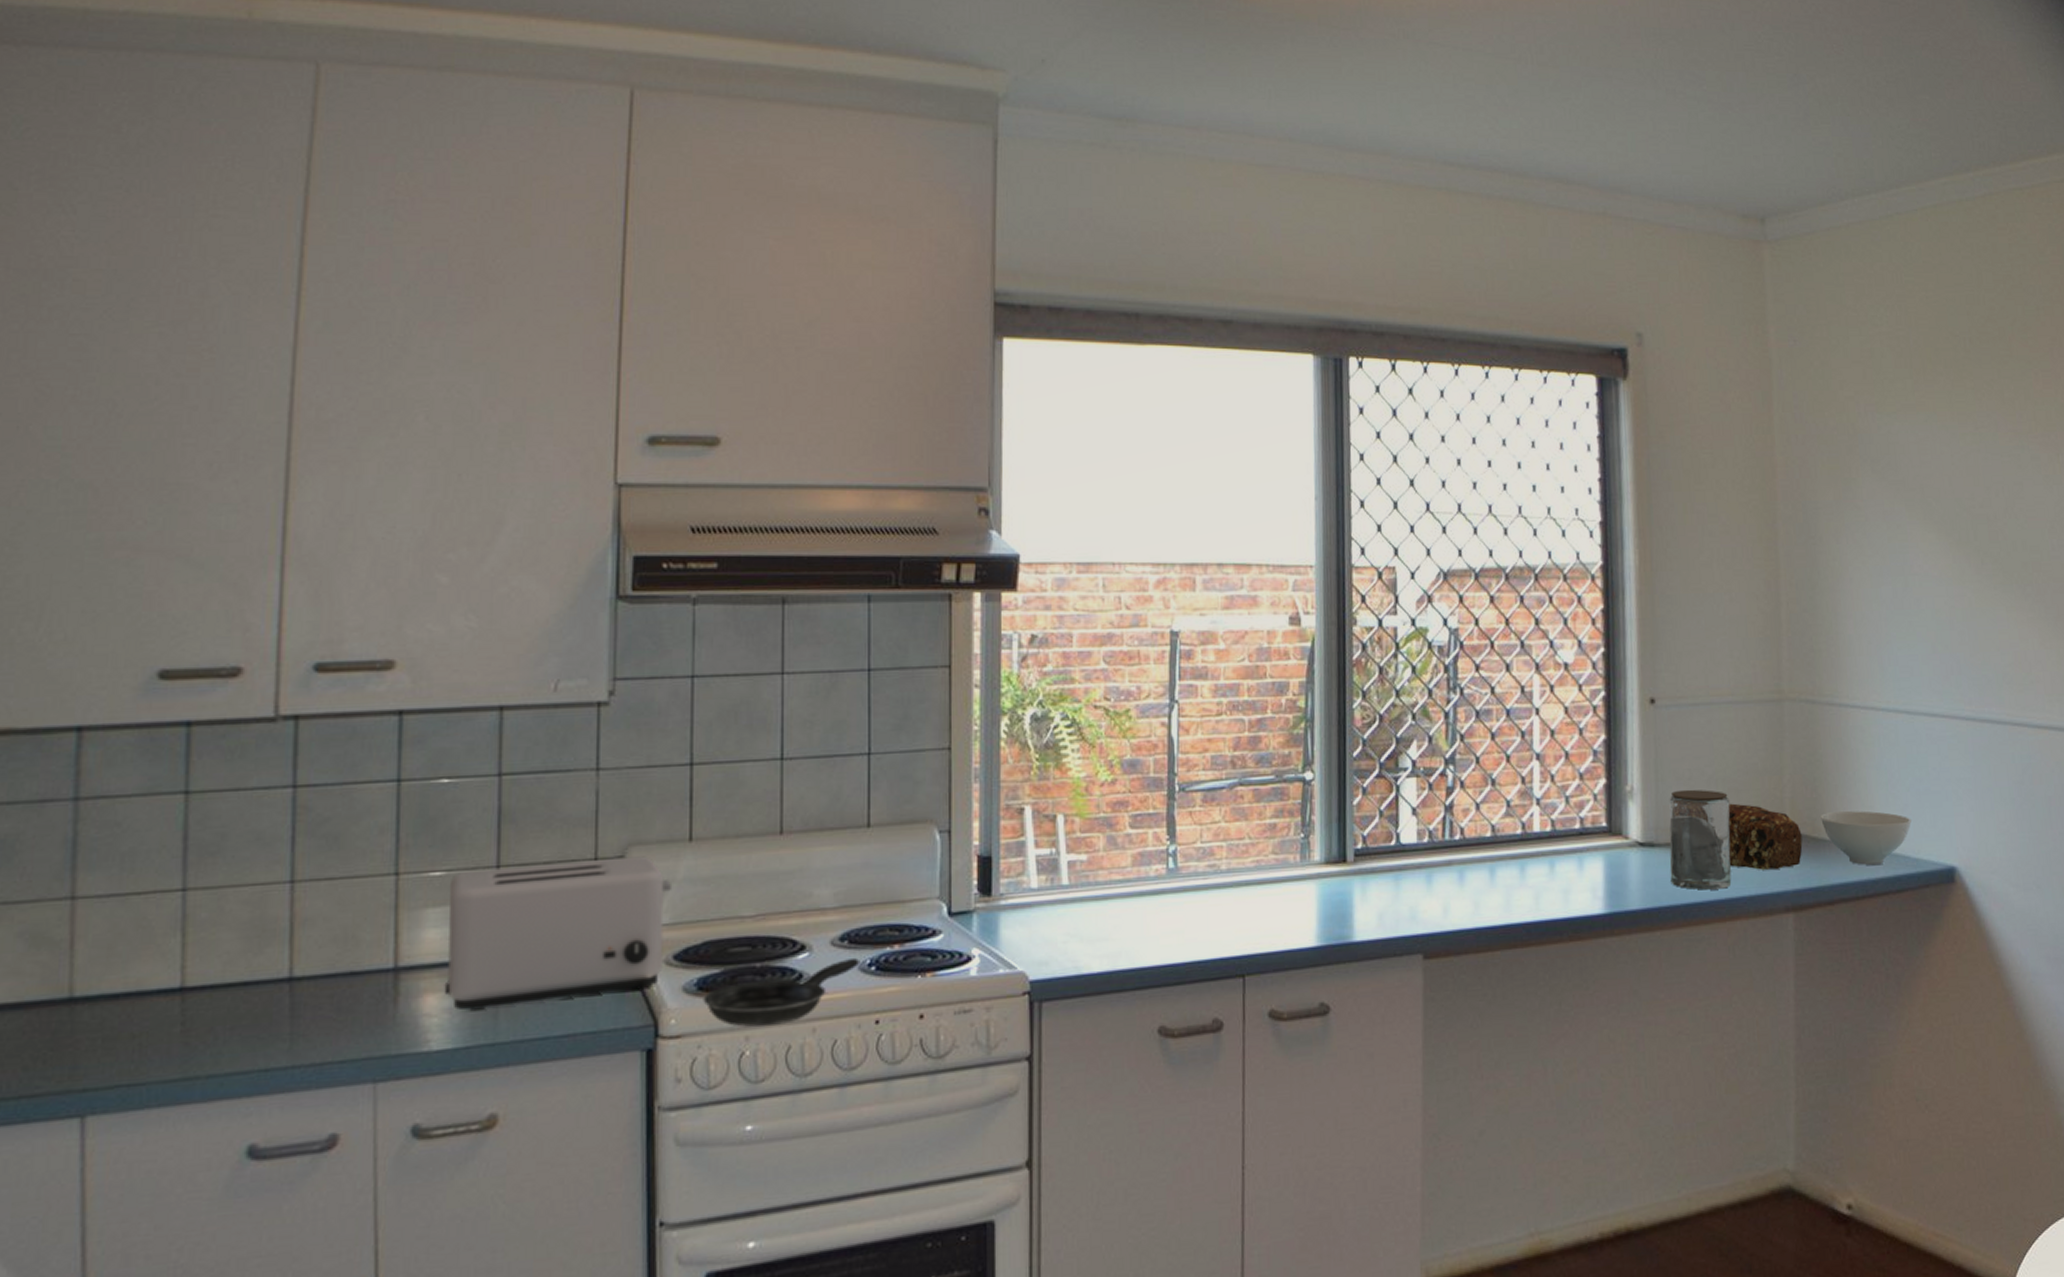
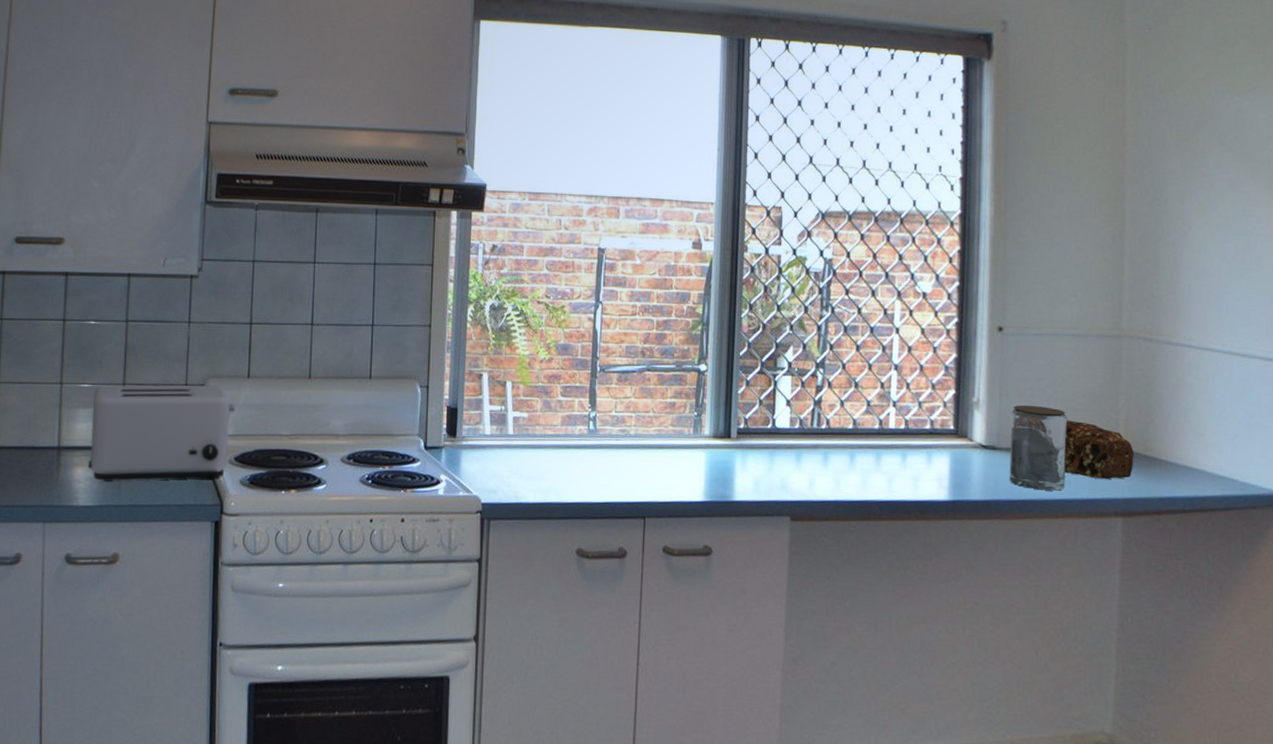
frying pan: present [703,957,860,1028] -> none [253,472,361,515]
bowl: present [1820,810,1913,866] -> none [1152,435,1242,485]

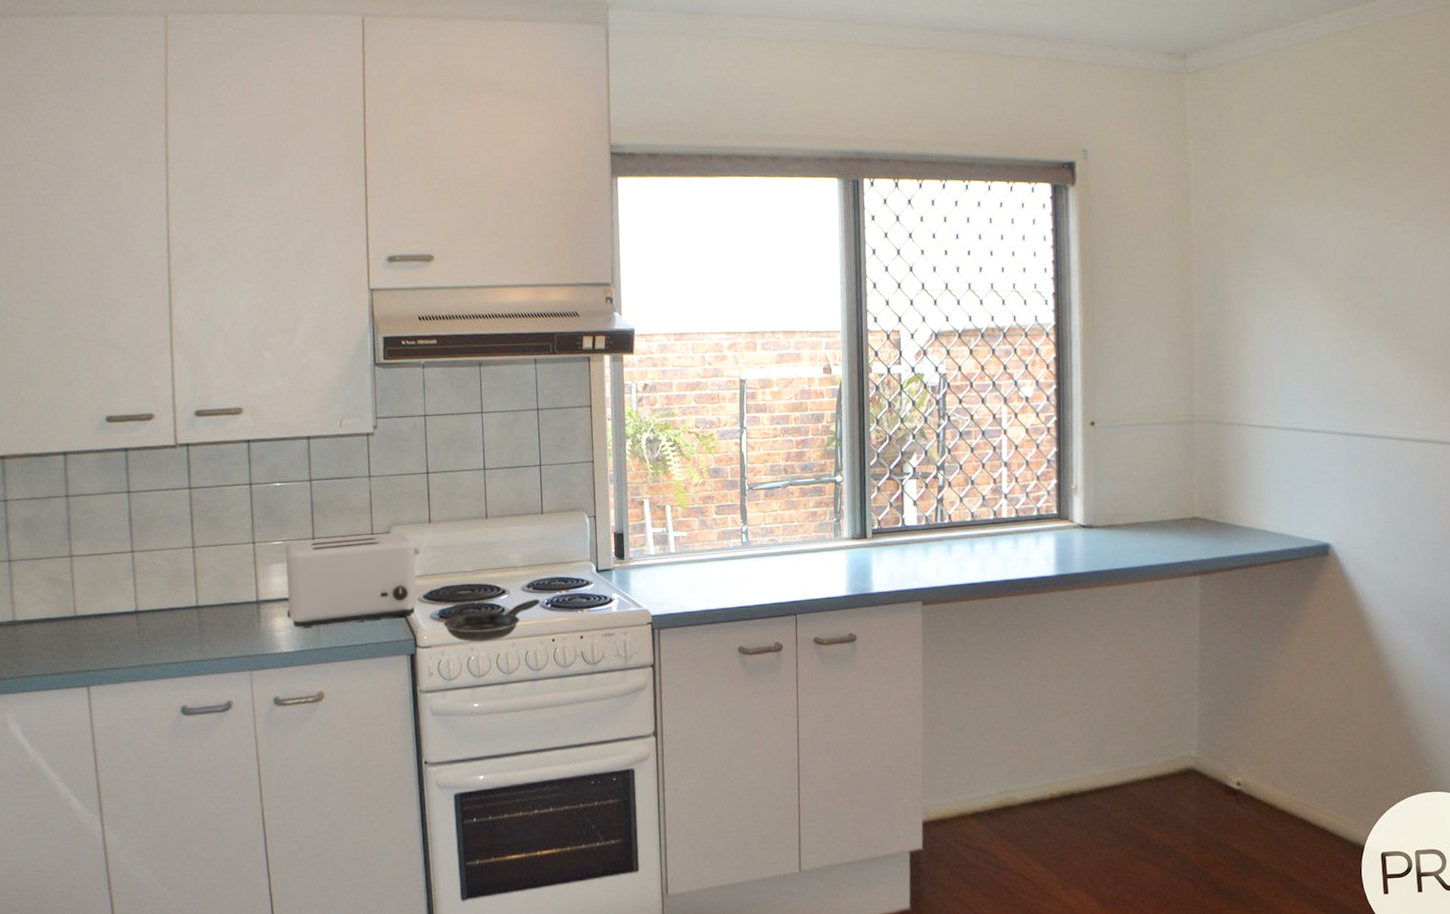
frying pan: none [253,472,361,515] -> present [443,598,541,642]
jar: present [1009,405,1068,491] -> none [1104,487,1152,559]
bread loaf: present [1064,420,1134,479] -> none [1150,497,1208,545]

